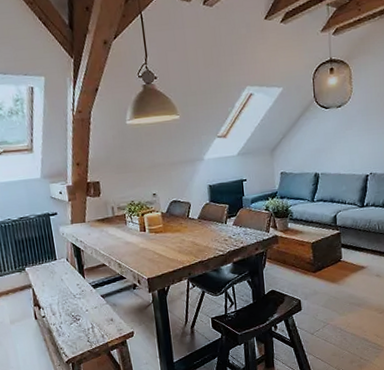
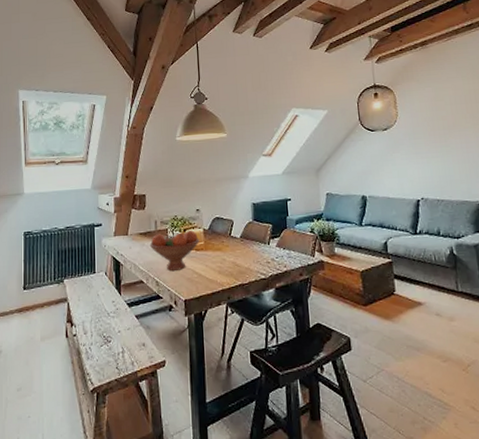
fruit bowl: none [108,214,158,253] -> present [149,231,200,271]

